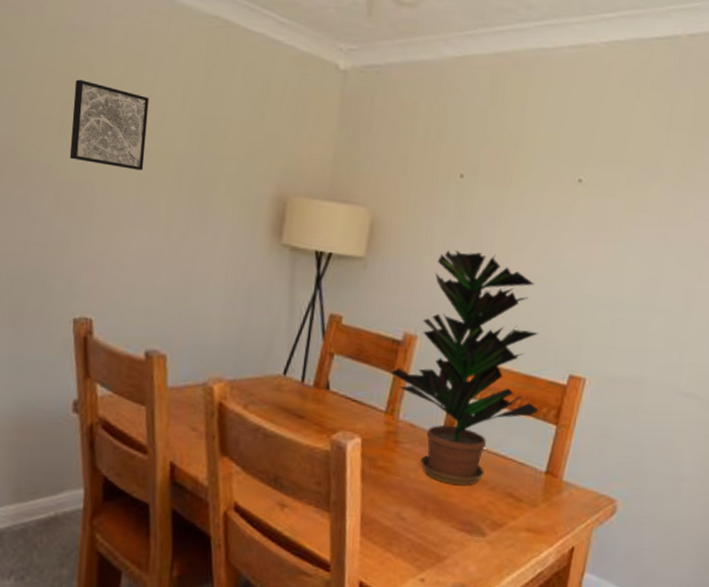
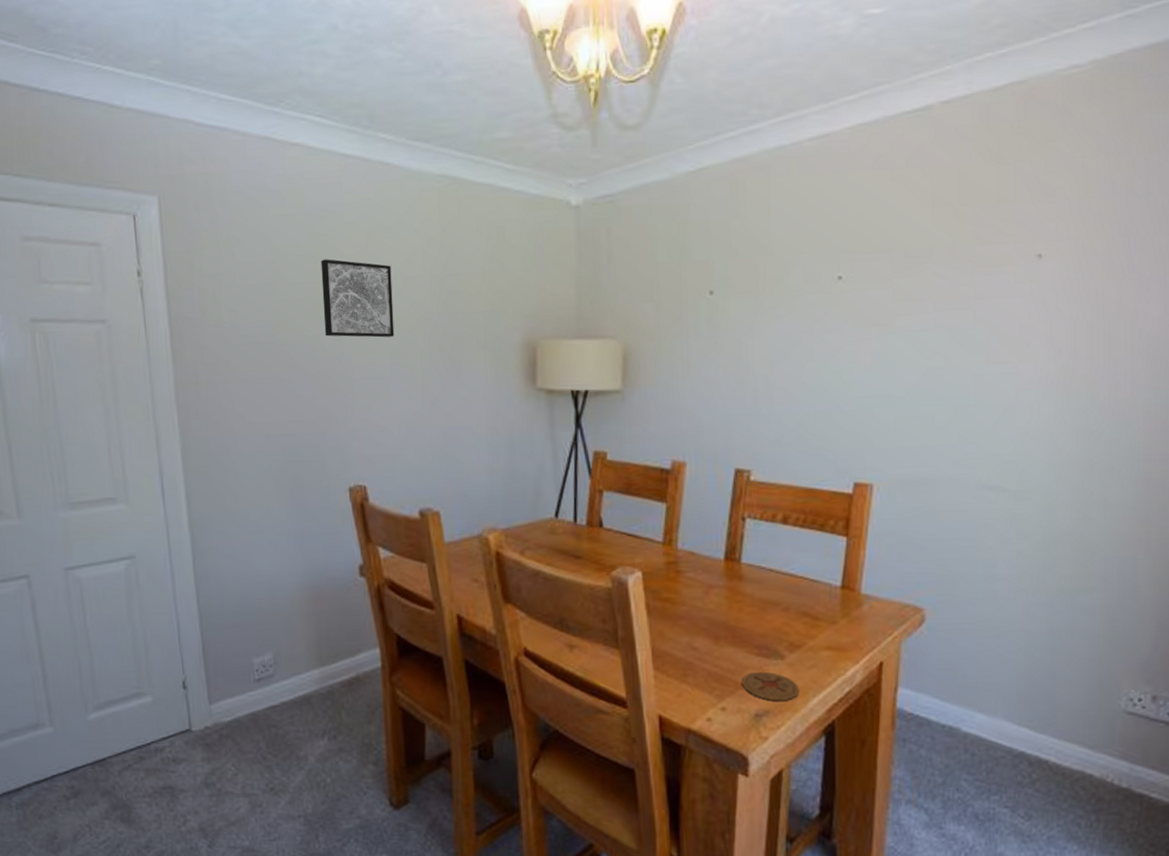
potted plant: present [390,250,539,485] -> none [663,367,825,610]
coaster: none [443,546,495,577] -> present [742,671,799,701]

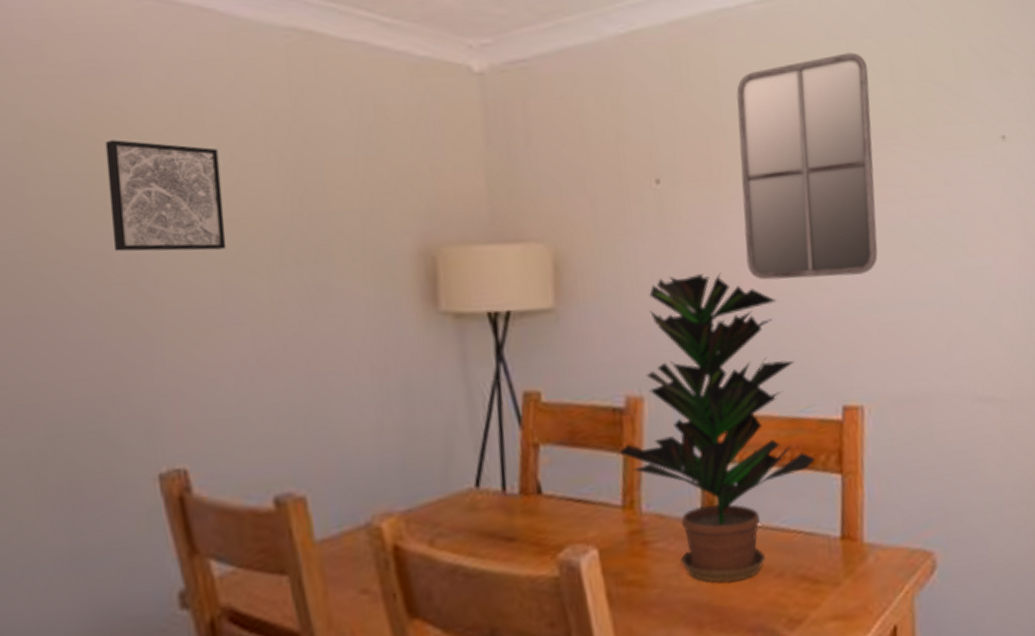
potted plant: none [663,367,825,610] -> present [618,272,816,583]
home mirror: none [781,181,910,376] -> present [736,52,878,280]

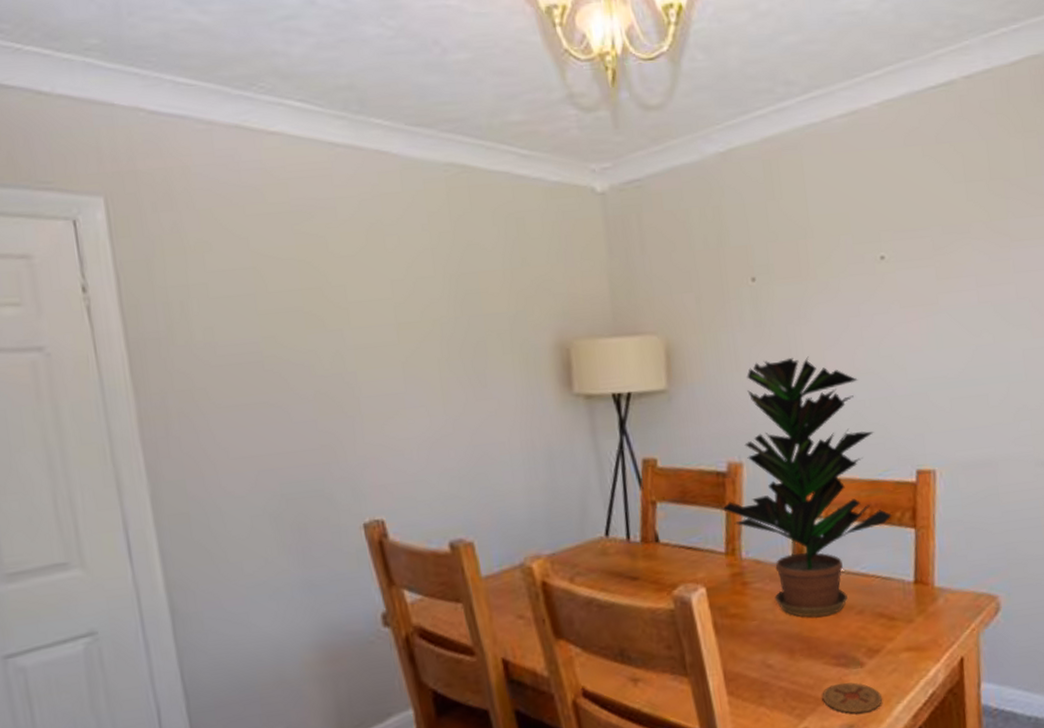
wall art: present [105,139,227,252] -> none [312,262,406,351]
home mirror: present [736,52,878,280] -> none [822,156,950,362]

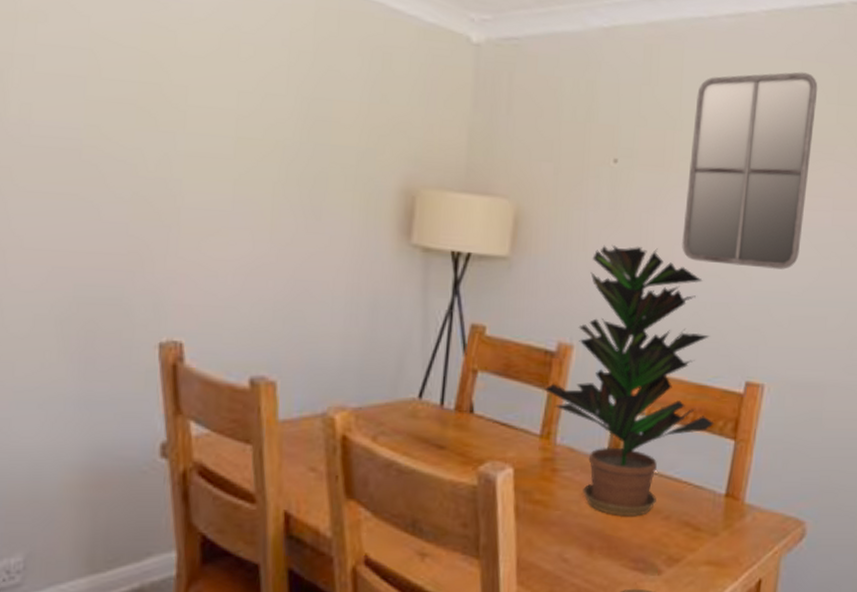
home mirror: none [822,156,950,362] -> present [682,72,818,270]

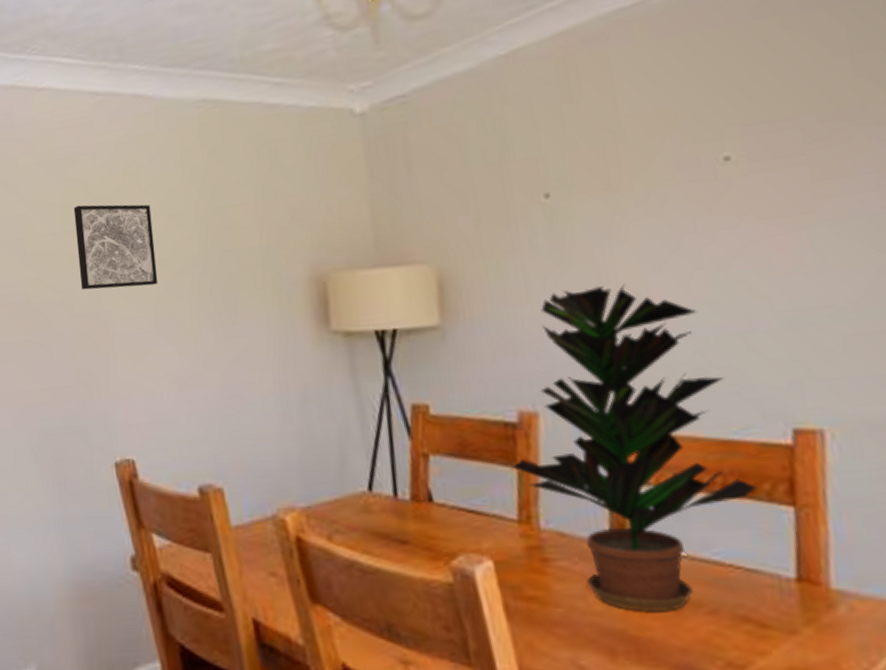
wall art: none [150,56,248,163] -> present [73,204,158,290]
home mirror: present [682,72,818,270] -> none [637,27,838,290]

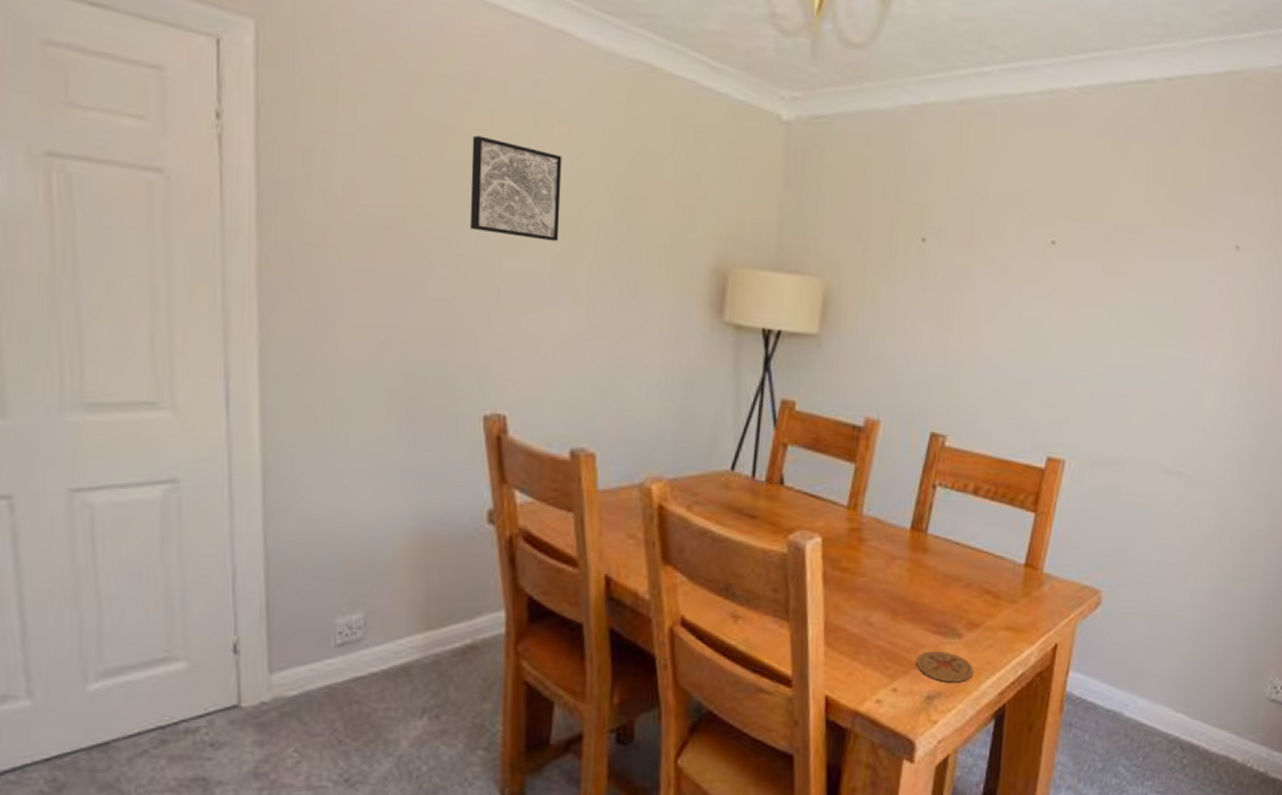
potted plant: present [512,284,757,613] -> none [852,323,1016,584]

